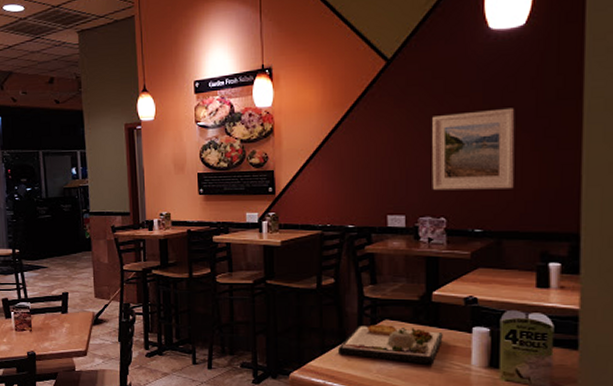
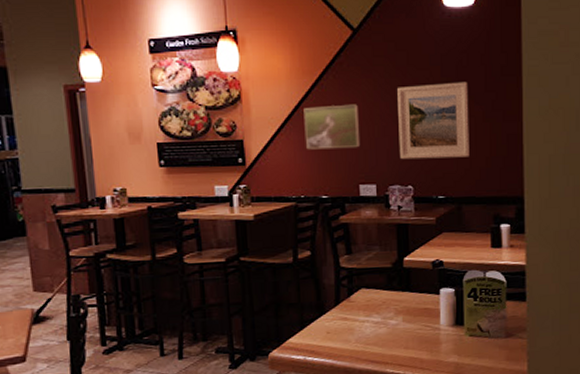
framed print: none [333,134,390,180] -> present [303,104,361,150]
dinner plate: present [338,324,443,365] -> none [317,293,415,329]

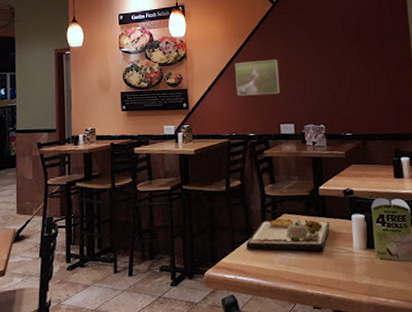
dinner plate: none [317,293,415,329] -> present [246,218,330,252]
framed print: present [397,81,470,160] -> none [309,40,371,103]

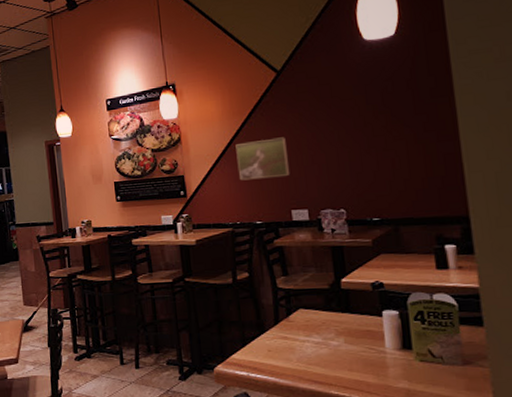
dinner plate: present [246,218,330,252] -> none [258,313,356,351]

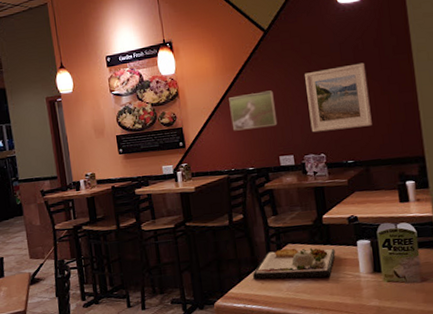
dinner plate: none [258,313,356,351] -> present [253,248,336,280]
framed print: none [323,107,403,185] -> present [305,62,372,133]

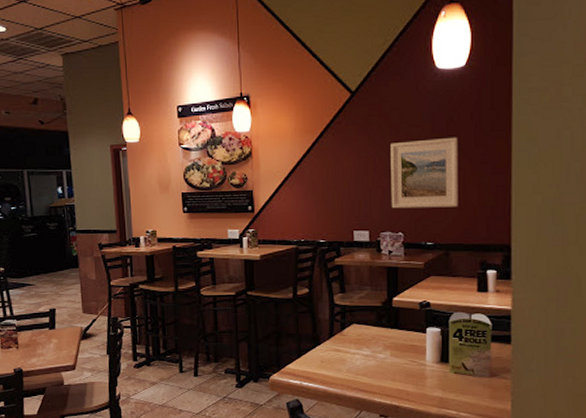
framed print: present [229,90,278,131] -> none [305,159,356,199]
dinner plate: present [253,248,336,280] -> none [313,328,402,363]

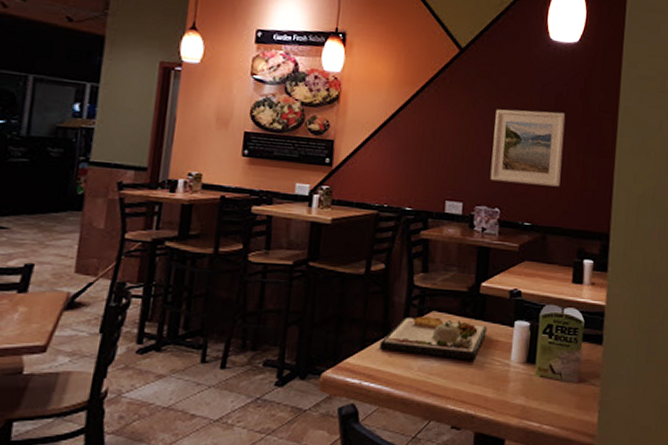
dinner plate: none [313,328,402,363] -> present [380,316,487,361]

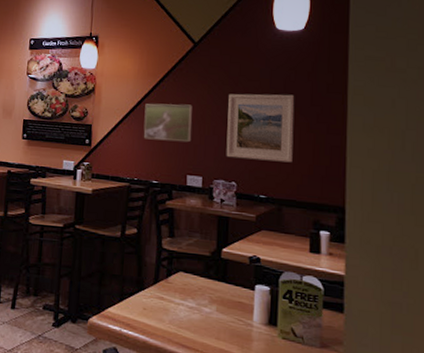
dinner plate: present [380,316,487,361] -> none [135,275,229,319]
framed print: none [397,117,455,162] -> present [144,103,193,142]

